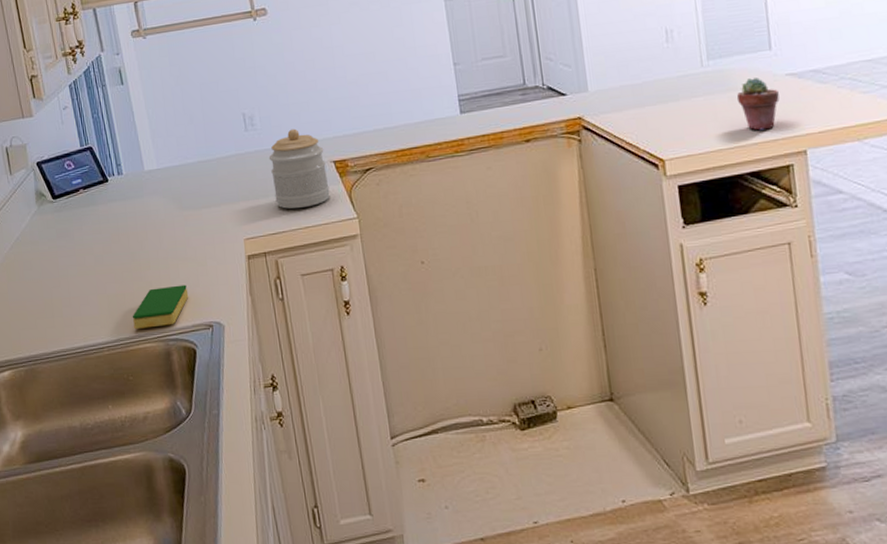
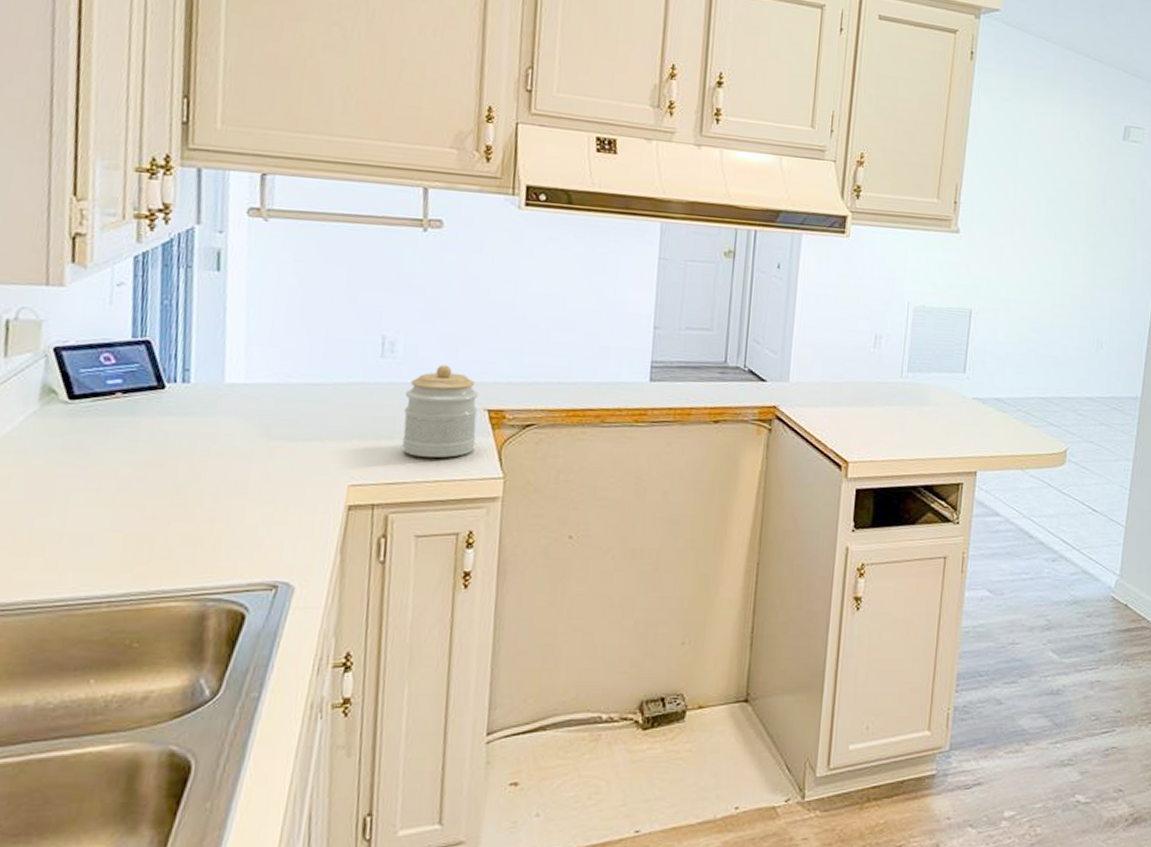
dish sponge: present [132,284,189,329] -> none [157,531,252,582]
potted succulent: present [736,78,780,131] -> none [926,396,964,447]

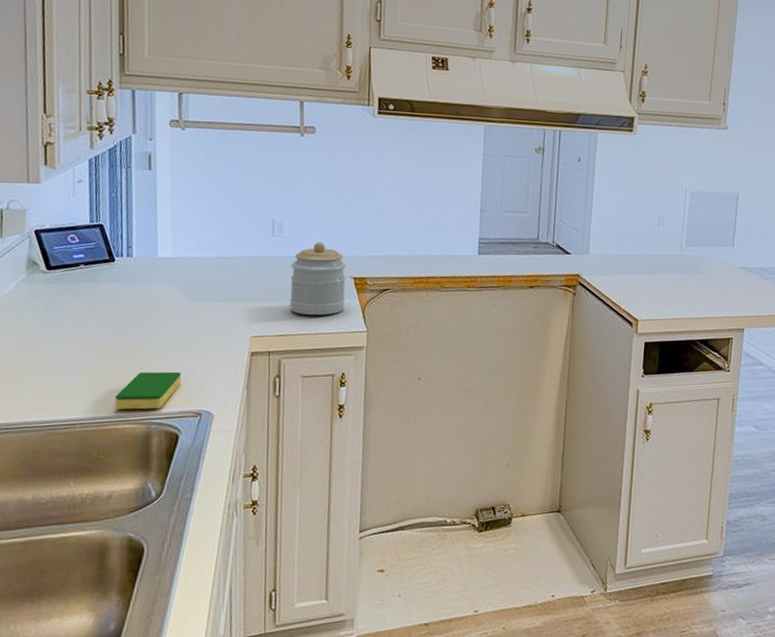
dish sponge: none [157,531,252,582] -> present [114,371,182,410]

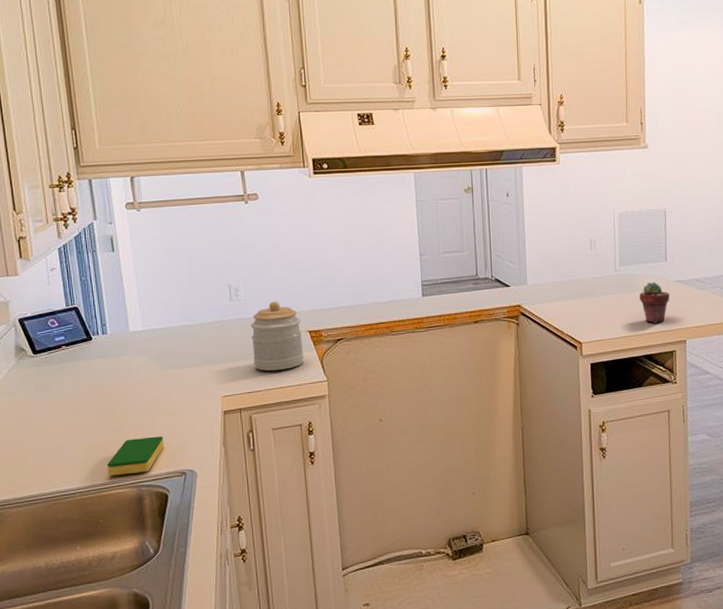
potted succulent: none [701,266,733,308] -> present [639,282,670,323]

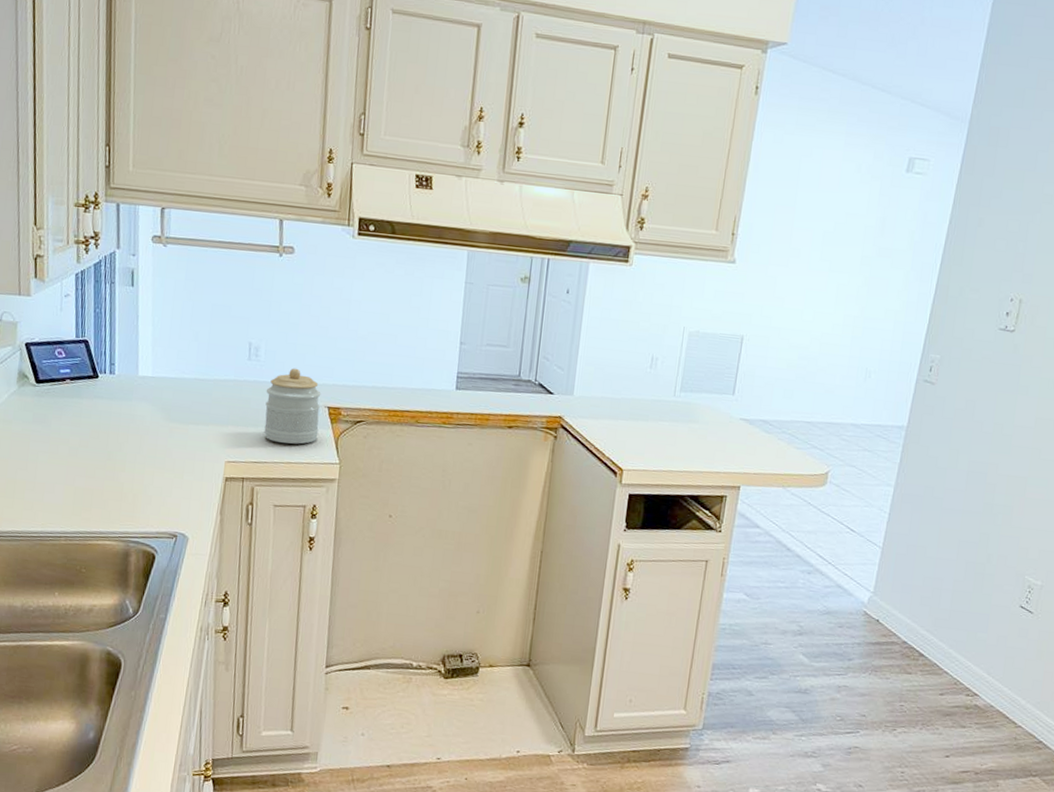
dish sponge: present [106,436,165,476] -> none [96,490,159,528]
potted succulent: present [639,282,670,323] -> none [695,415,731,463]

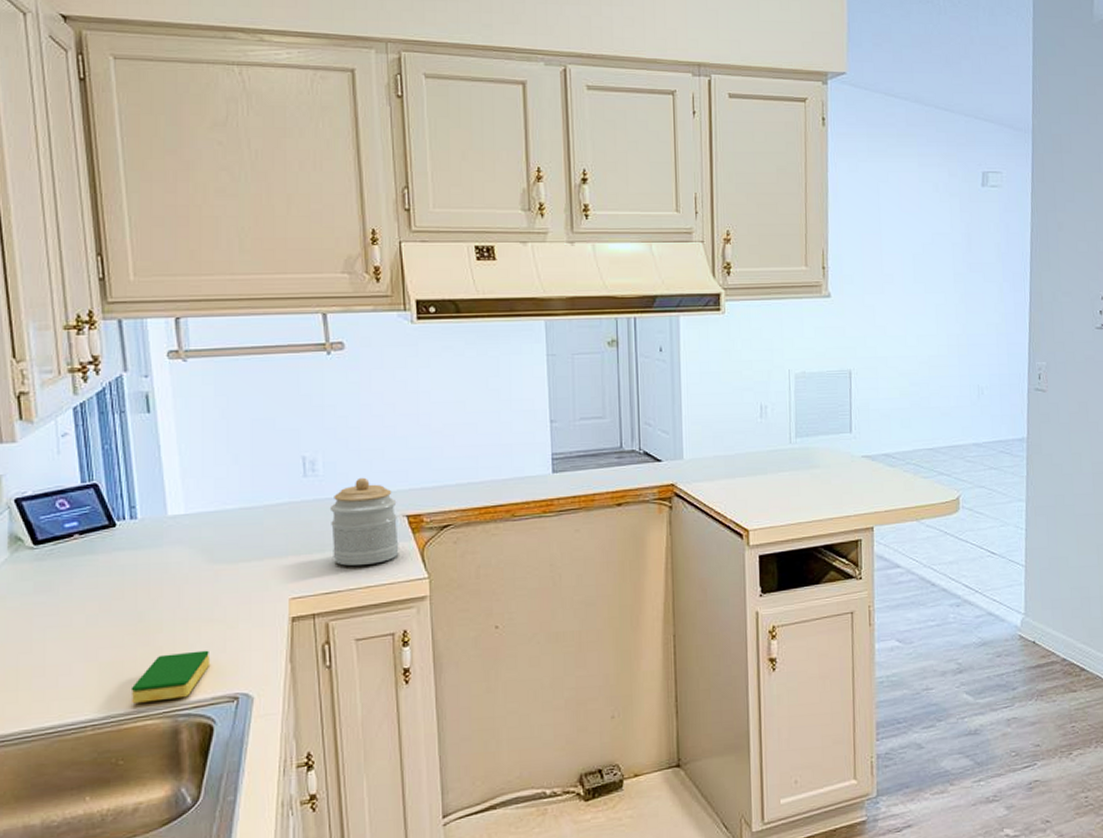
dish sponge: none [96,490,159,528] -> present [130,650,211,703]

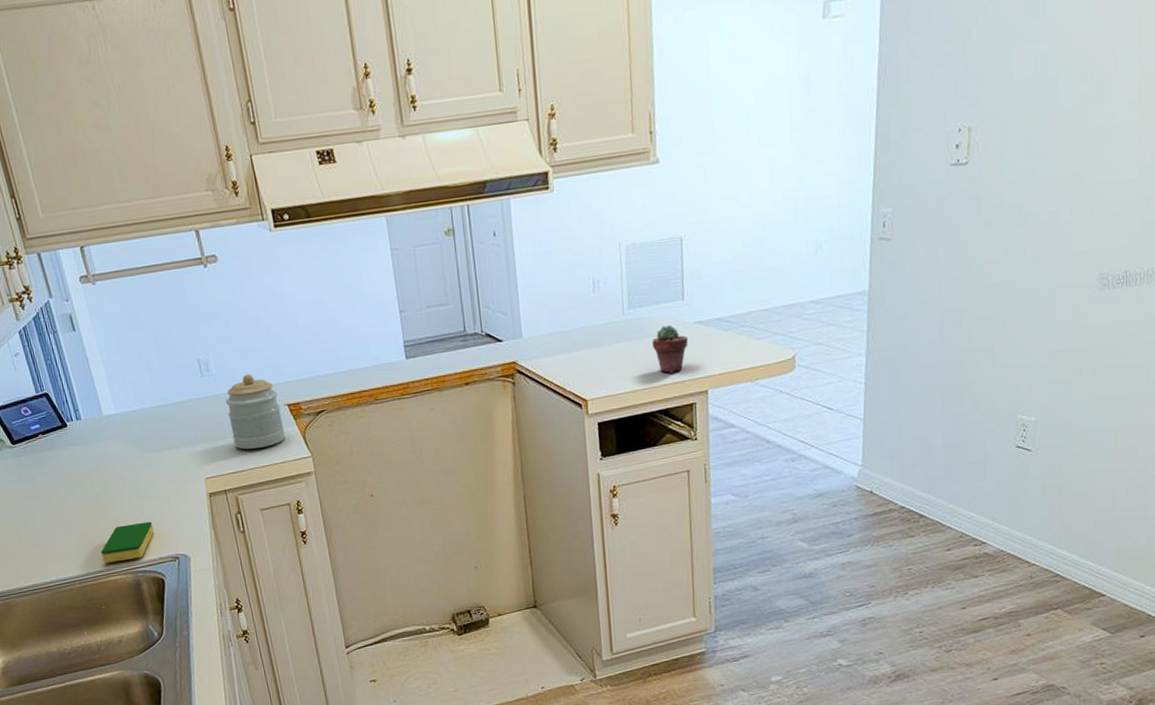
potted succulent: none [818,457,855,507] -> present [651,325,688,373]

